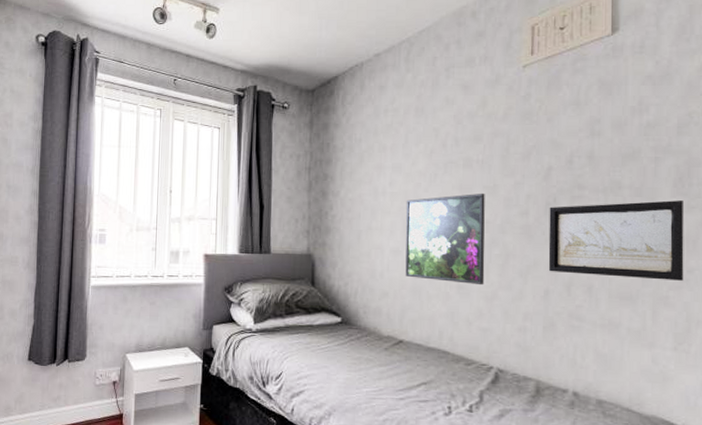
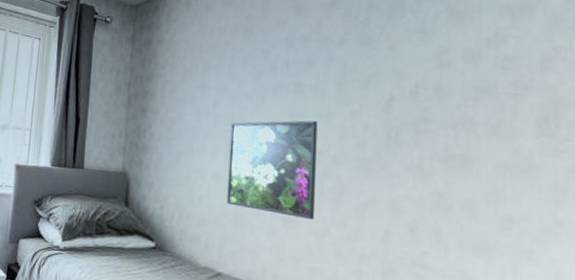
wall art: present [548,200,685,281] -> none [389,140,551,234]

